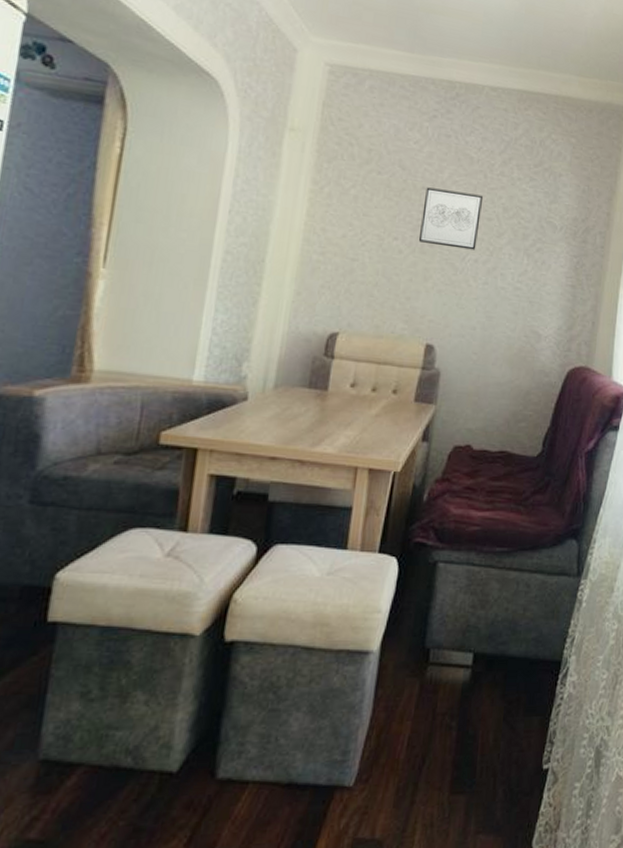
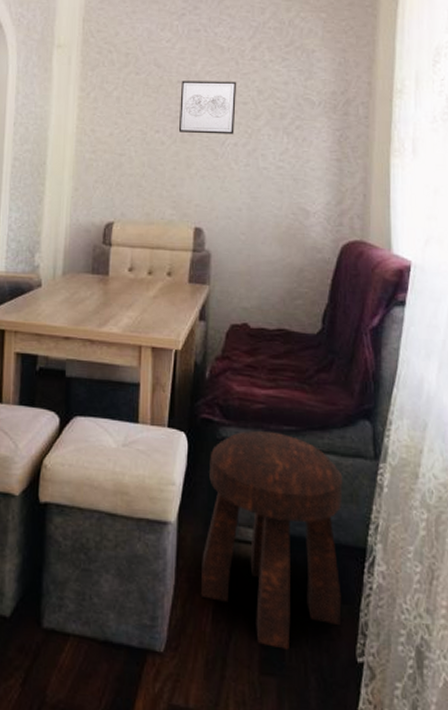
stool: none [397,553,547,767] -> present [200,431,343,650]

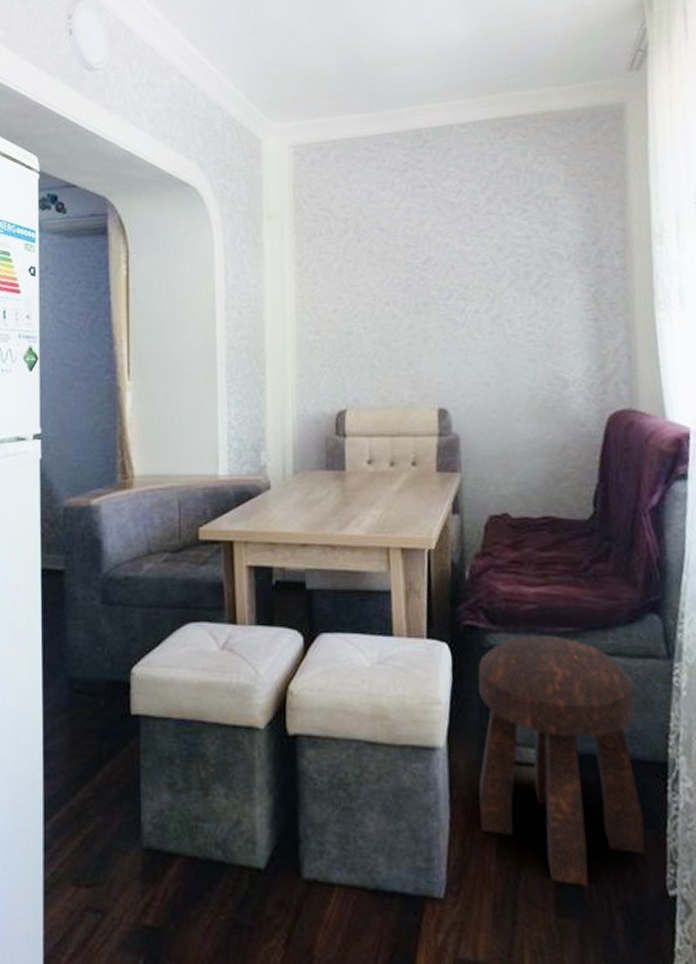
wall art: present [178,80,237,135] -> none [409,240,475,303]

